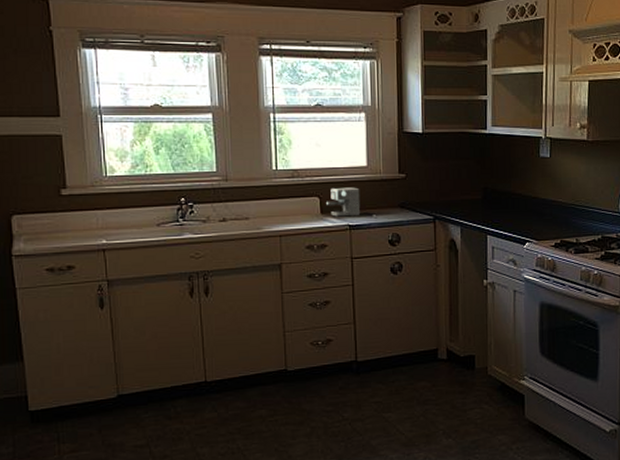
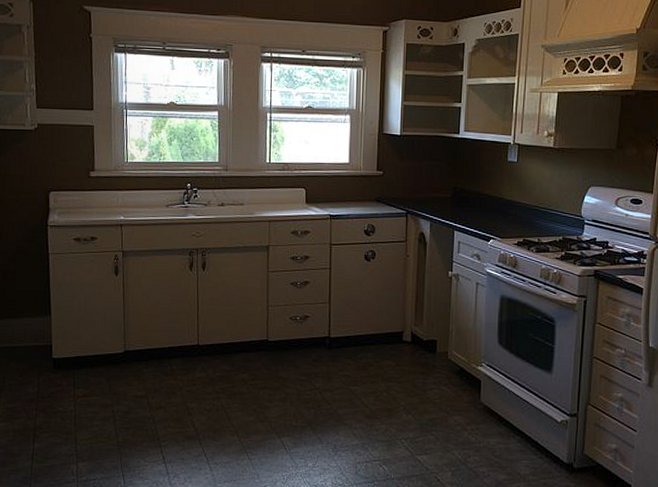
coffee maker: present [327,187,376,217] -> none [311,181,354,209]

